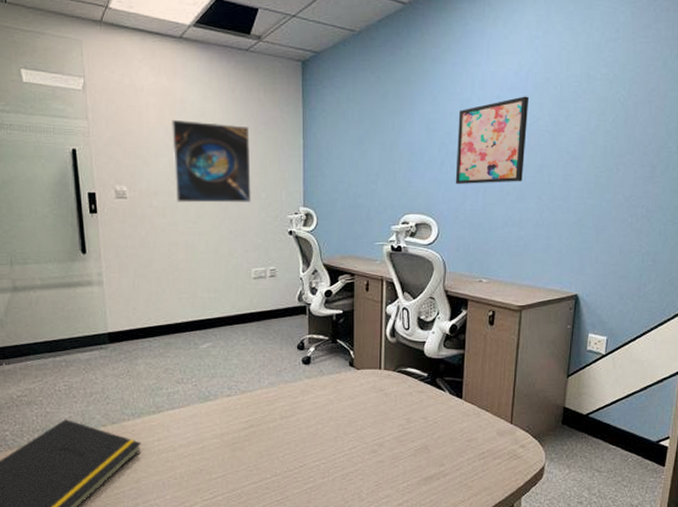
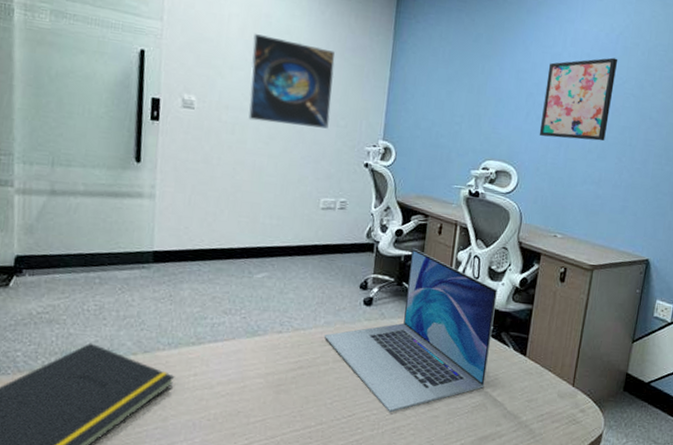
laptop: none [269,306,428,461] -> present [323,247,497,413]

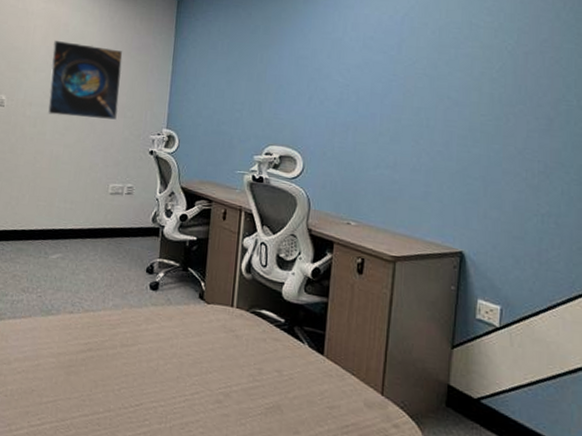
laptop: present [323,247,497,413] -> none [112,233,287,406]
wall art: present [539,57,618,141] -> none [323,39,406,124]

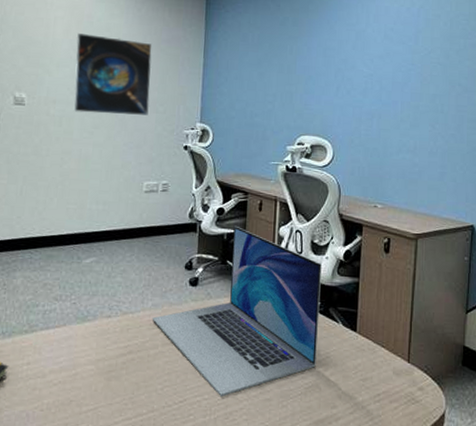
laptop: none [112,233,287,406] -> present [152,225,322,397]

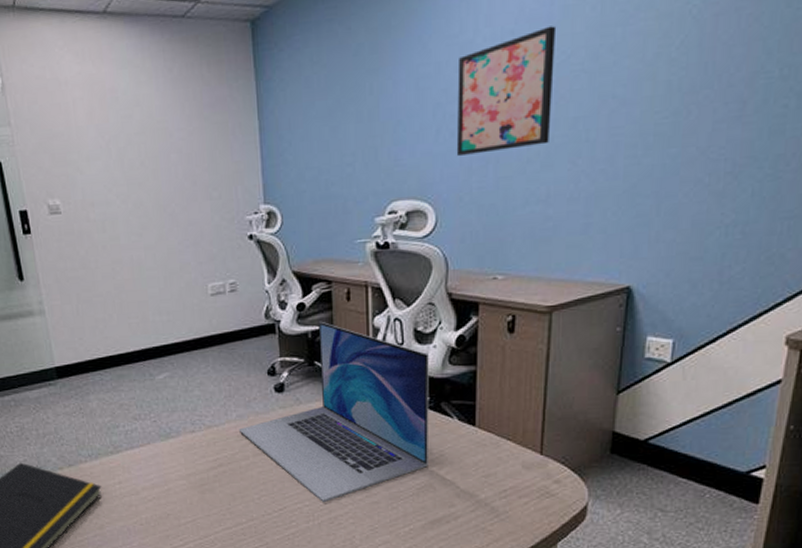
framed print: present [74,32,152,115] -> none [103,112,202,213]
wall art: none [350,30,422,110] -> present [456,25,557,156]

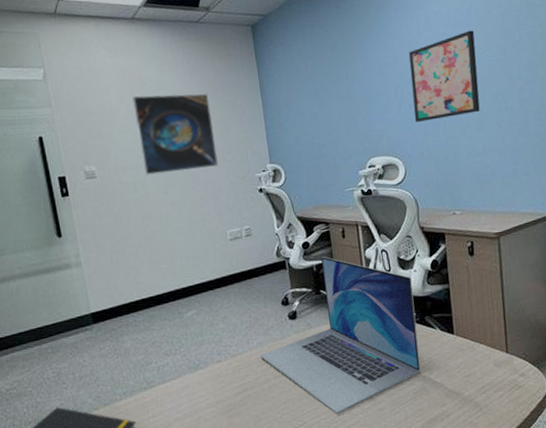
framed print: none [103,112,202,213] -> present [132,93,218,175]

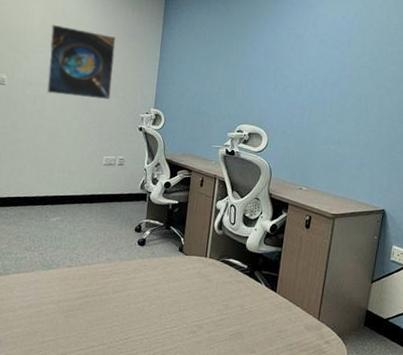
laptop: present [259,256,421,415] -> none [105,197,251,338]
wall art: present [409,30,480,122] -> none [285,36,354,107]

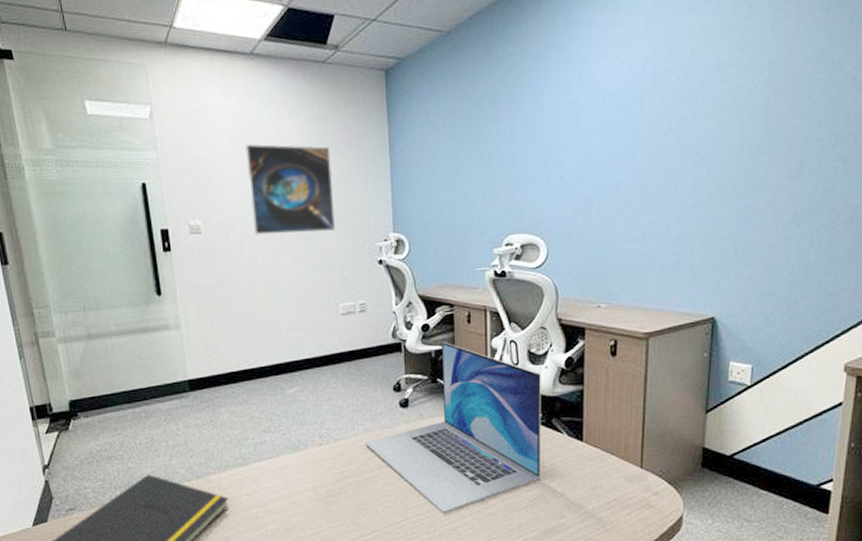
laptop: none [105,197,251,338] -> present [364,341,542,515]

